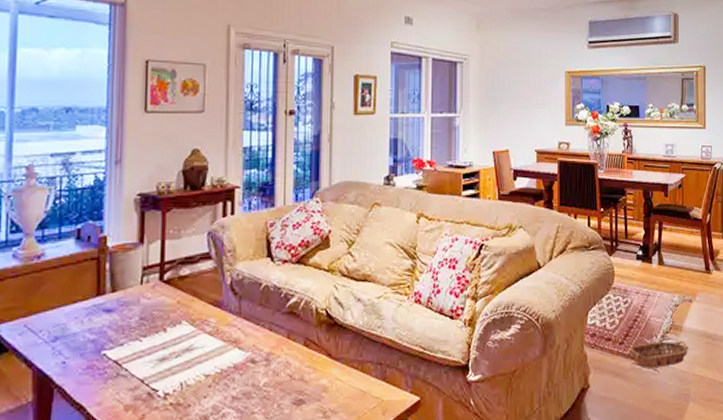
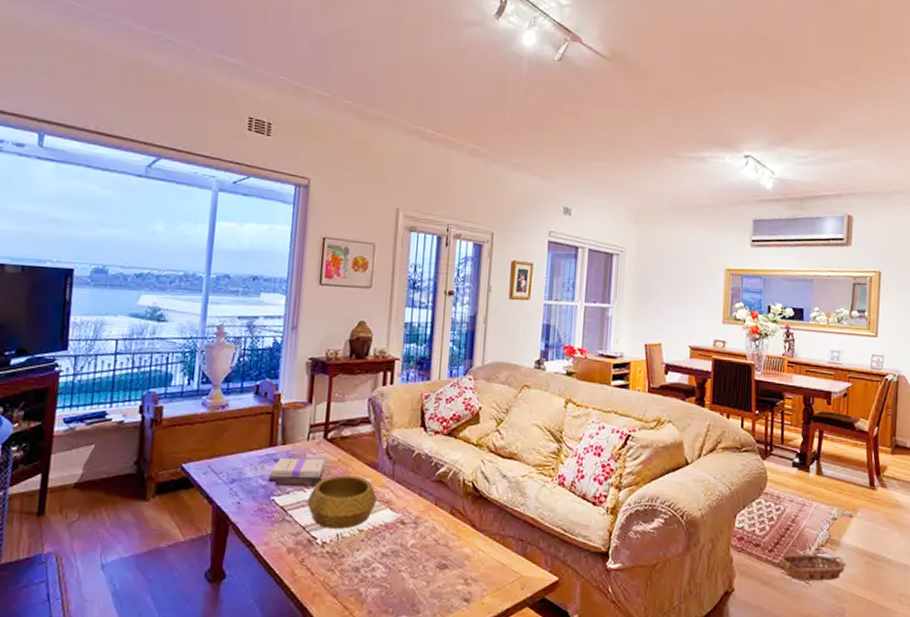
books: none [96,303,162,339] -> present [267,457,325,487]
decorative bowl: none [144,317,223,378] -> present [306,475,377,529]

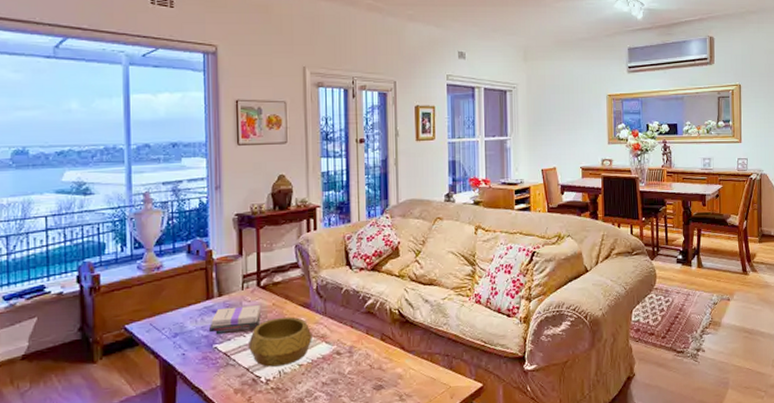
basket: present [778,553,846,582] -> none [670,335,727,360]

